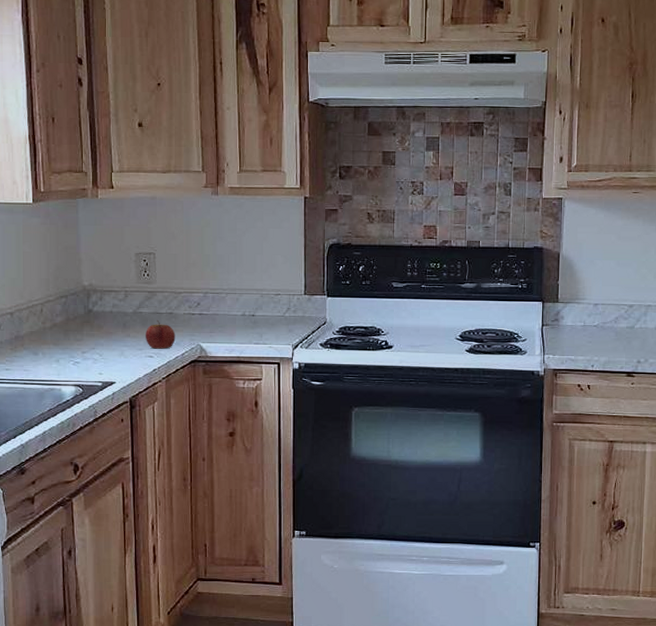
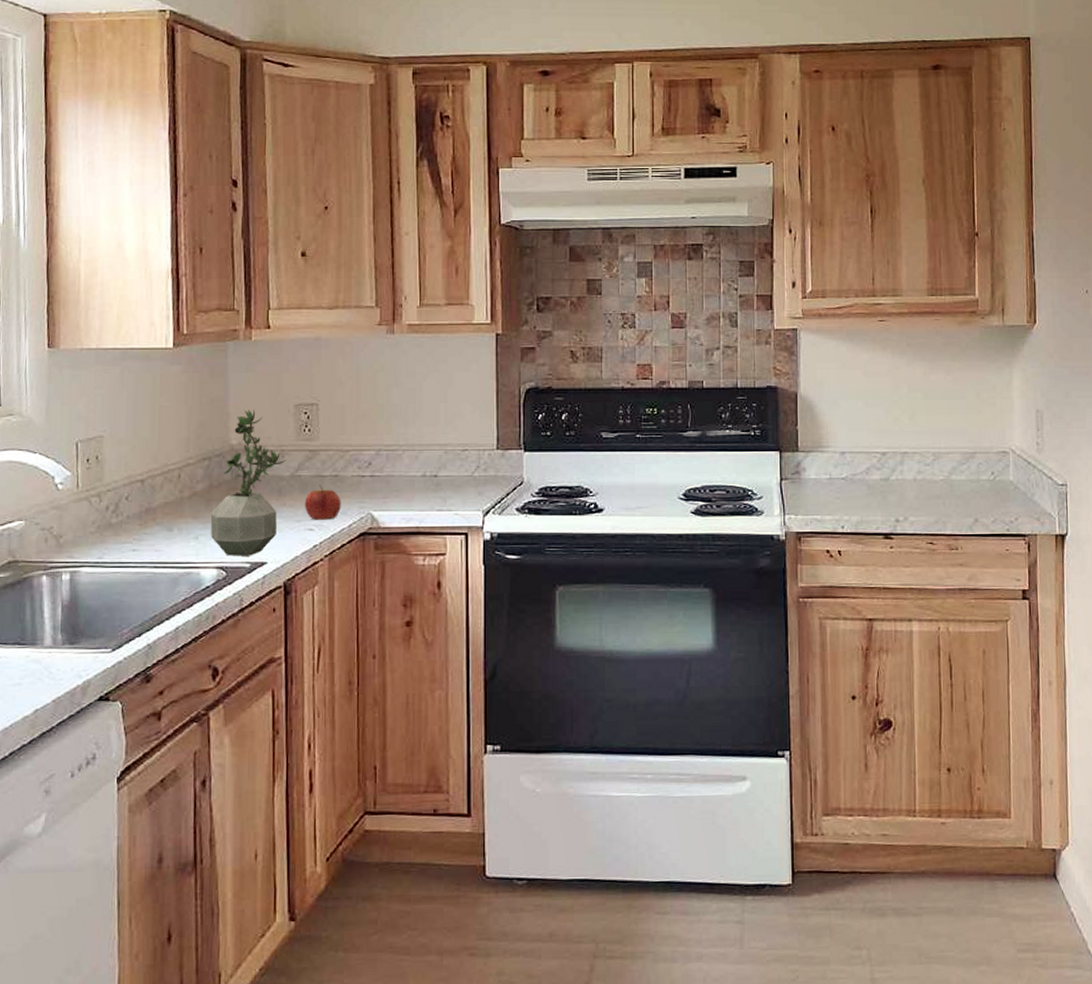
potted plant: none [68,257,129,377] -> present [210,410,286,556]

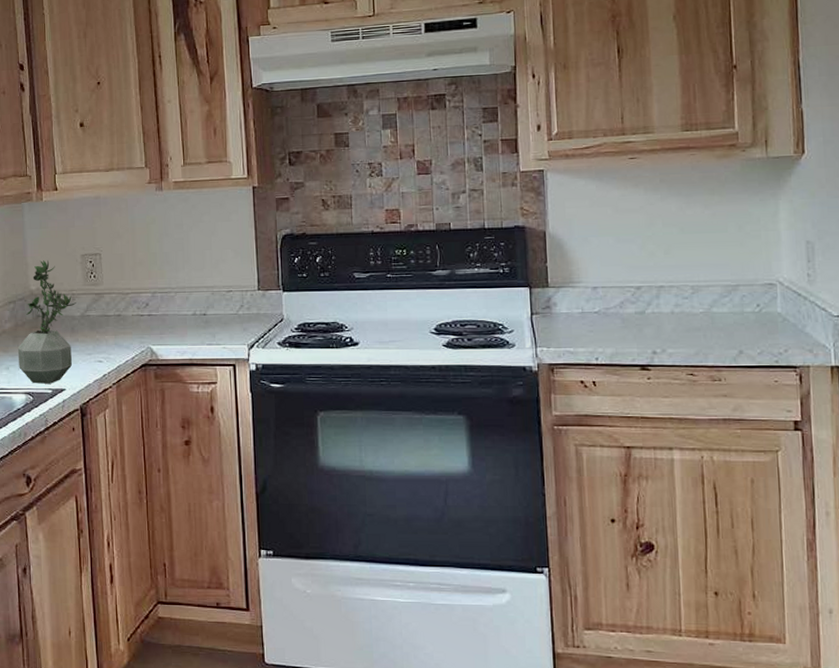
apple: present [304,484,341,520] -> none [93,322,125,353]

